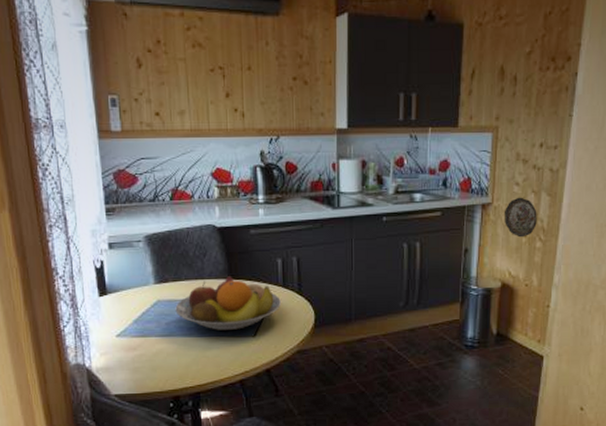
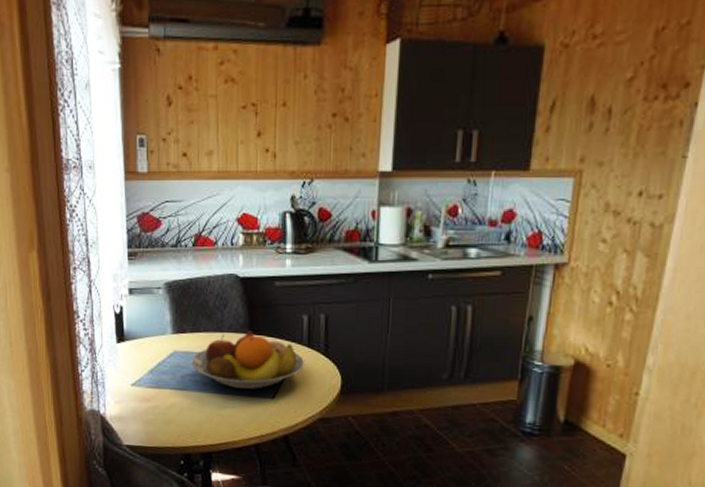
decorative plate: present [505,197,537,238] -> none [583,257,629,307]

